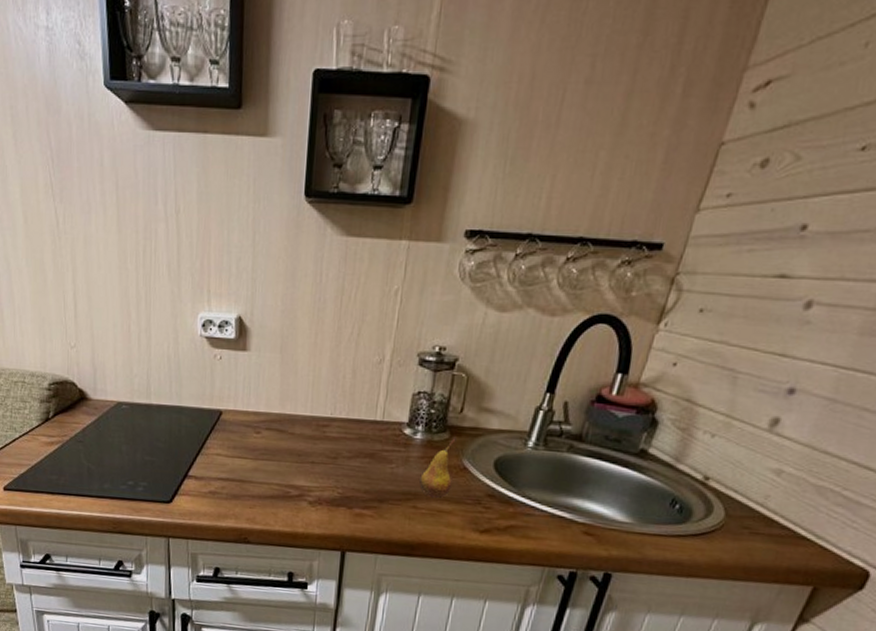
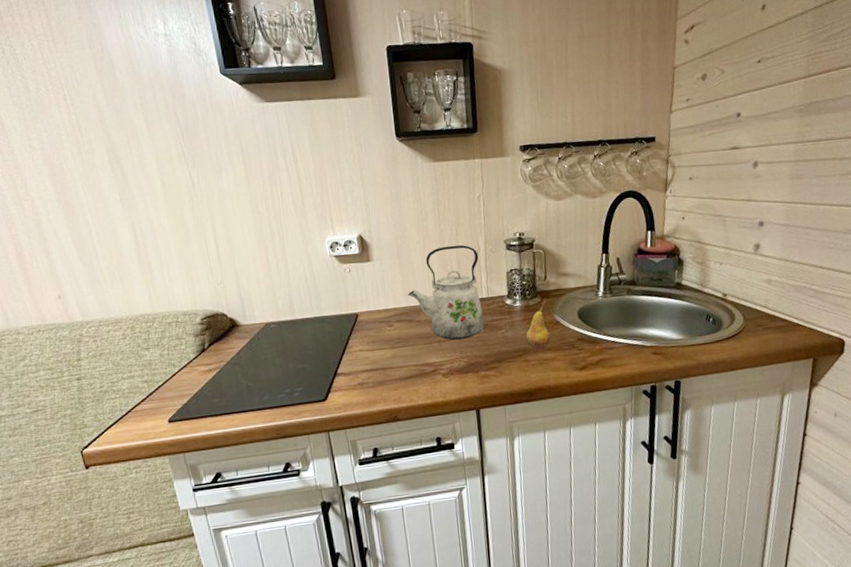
kettle: none [285,347,381,466] -> present [408,244,484,341]

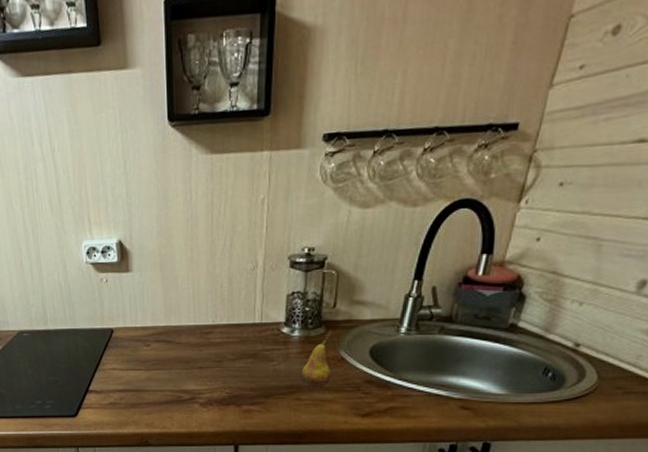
kettle: present [408,244,484,341] -> none [169,258,255,368]

